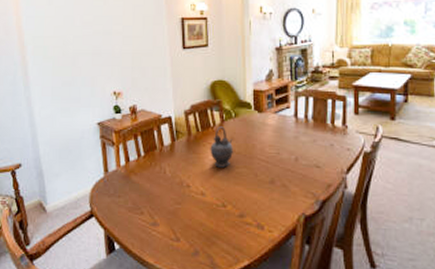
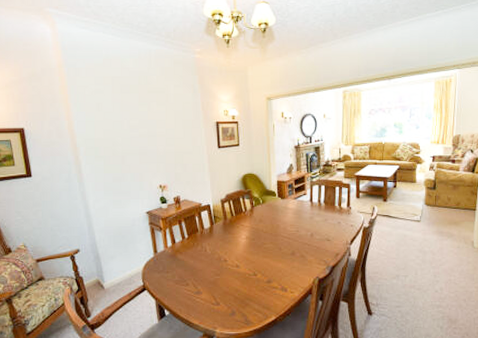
teapot: present [210,126,234,168] -> none [243,211,262,244]

